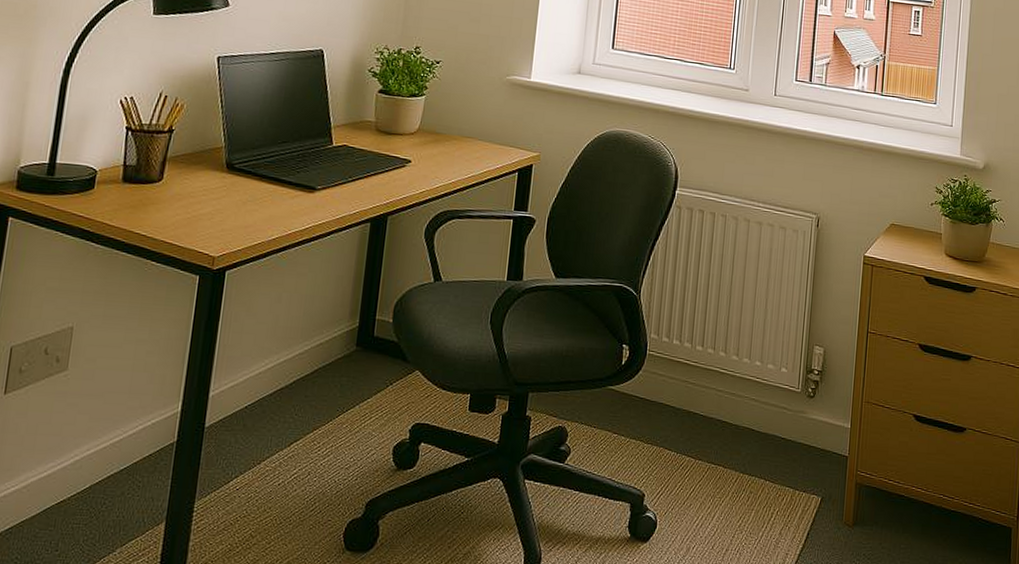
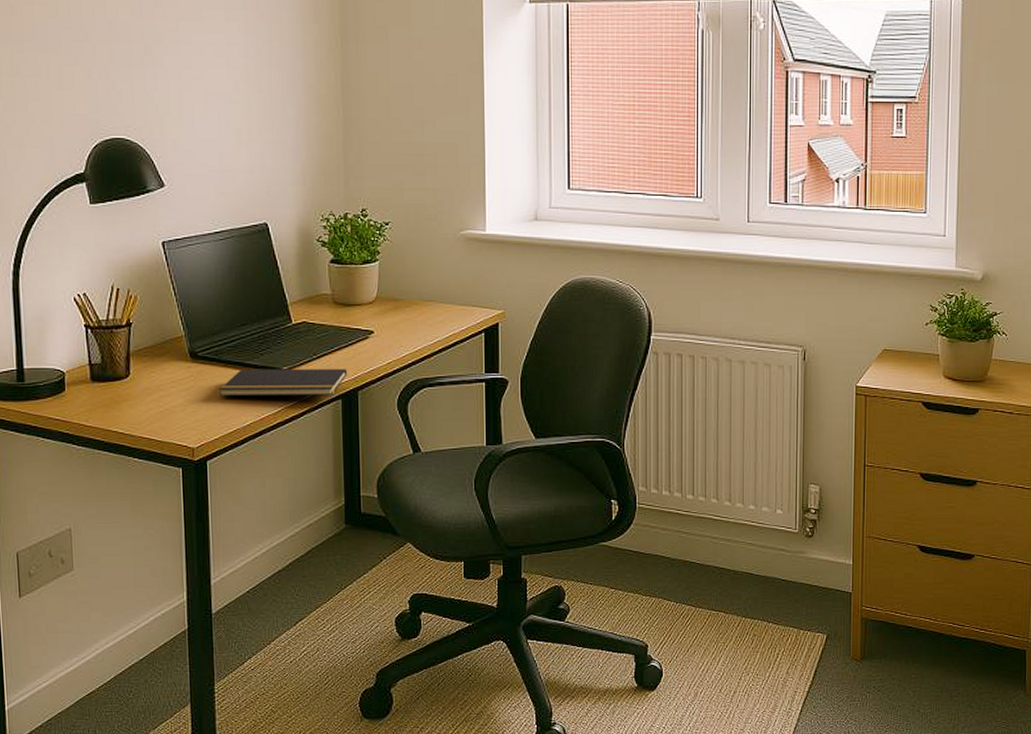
notepad: none [249,184,380,219] -> present [218,368,348,397]

